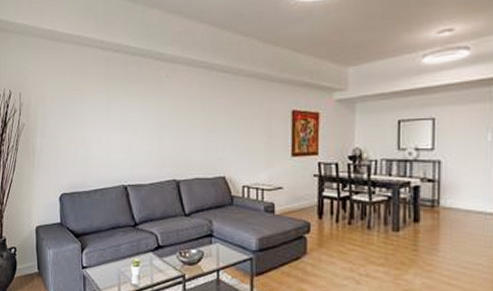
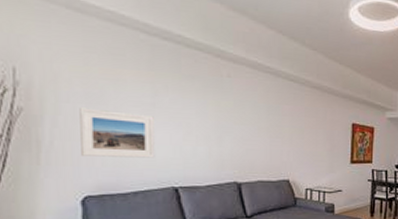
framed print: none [58,119,109,160] -> present [79,107,155,158]

